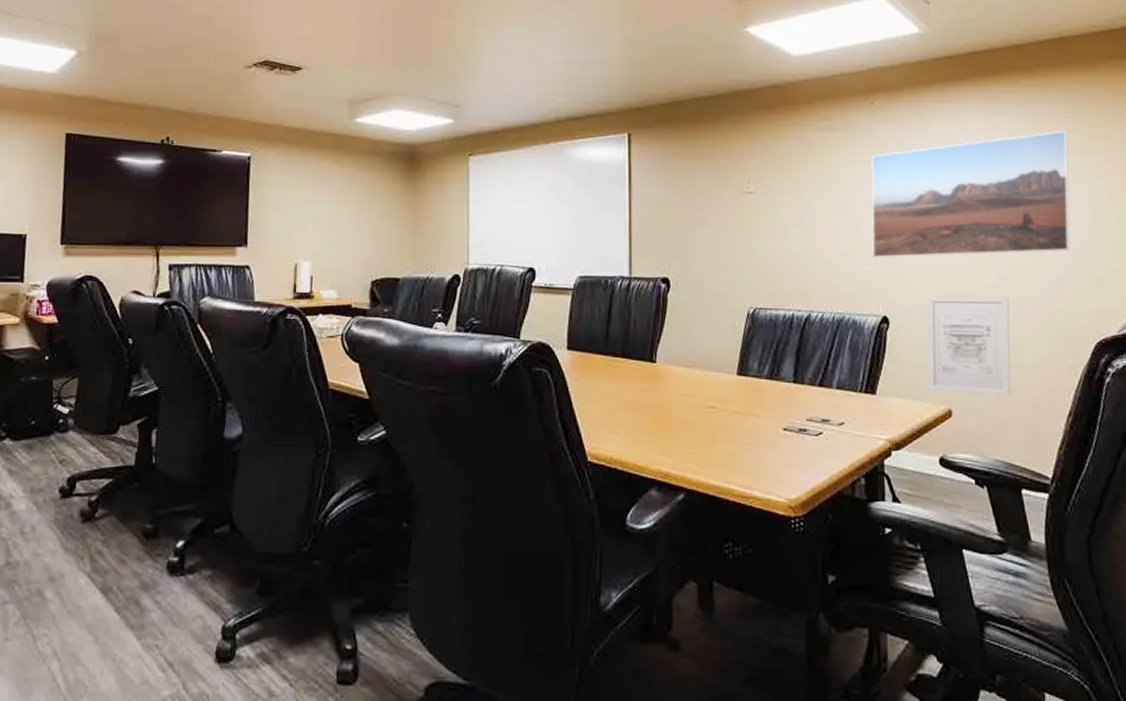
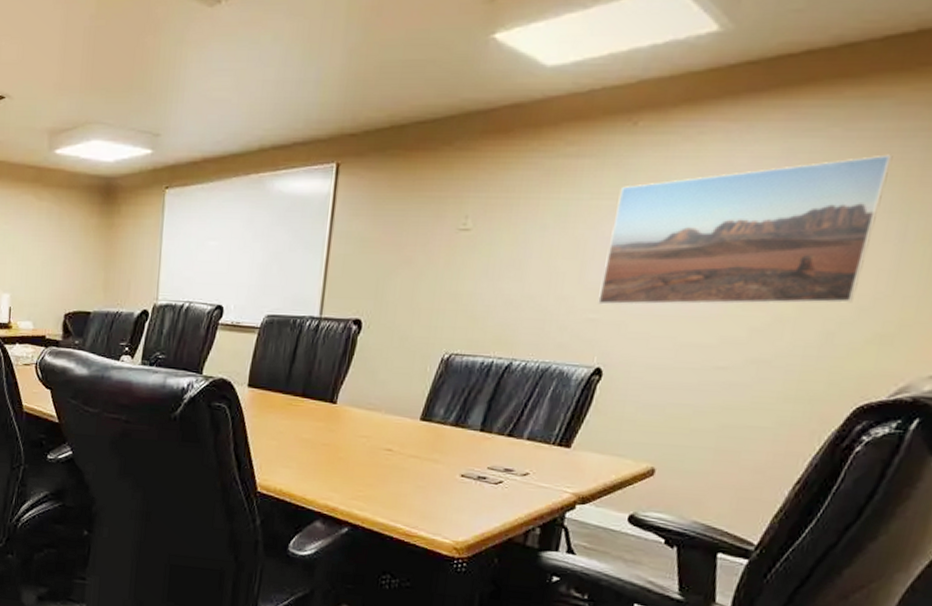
wall art: present [926,295,1011,398] -> none [631,348,757,460]

